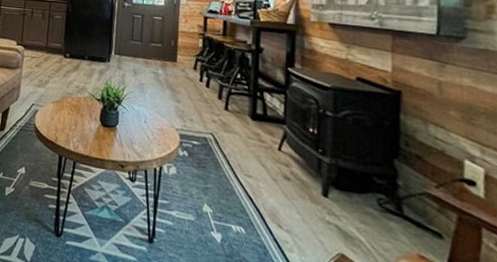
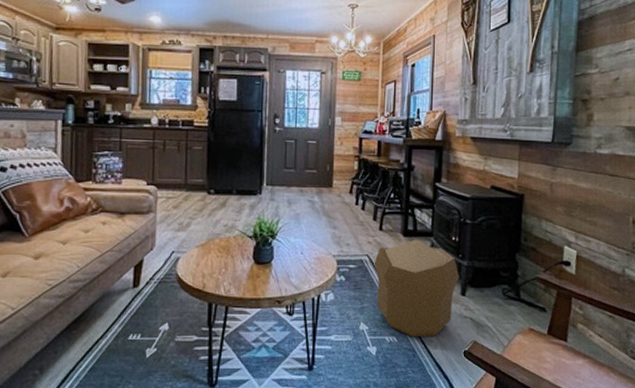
pouf: none [219,124,319,237] -> present [374,239,459,337]

